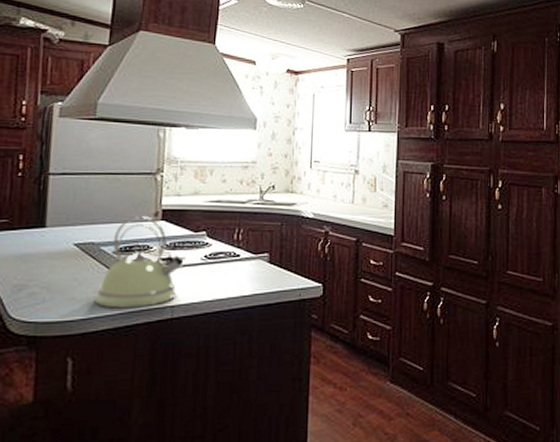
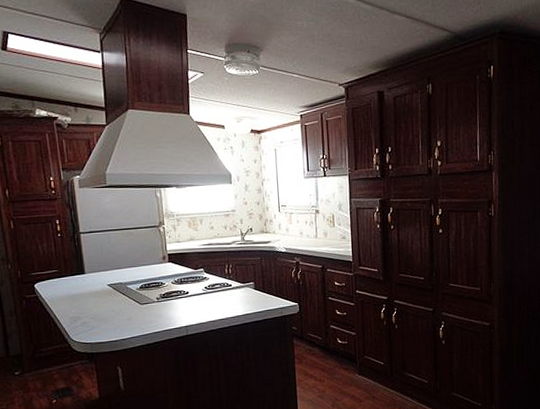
kettle: present [95,216,186,309] -> none [129,260,191,331]

